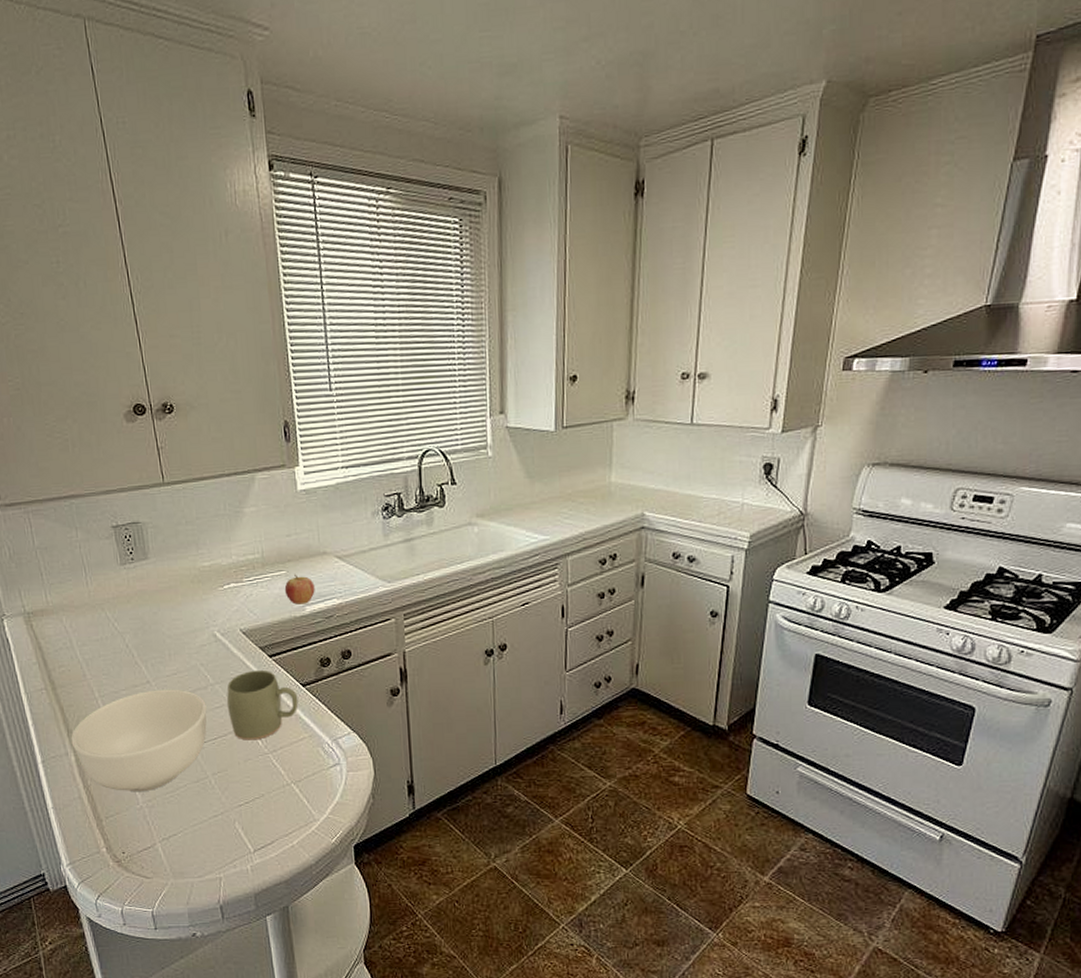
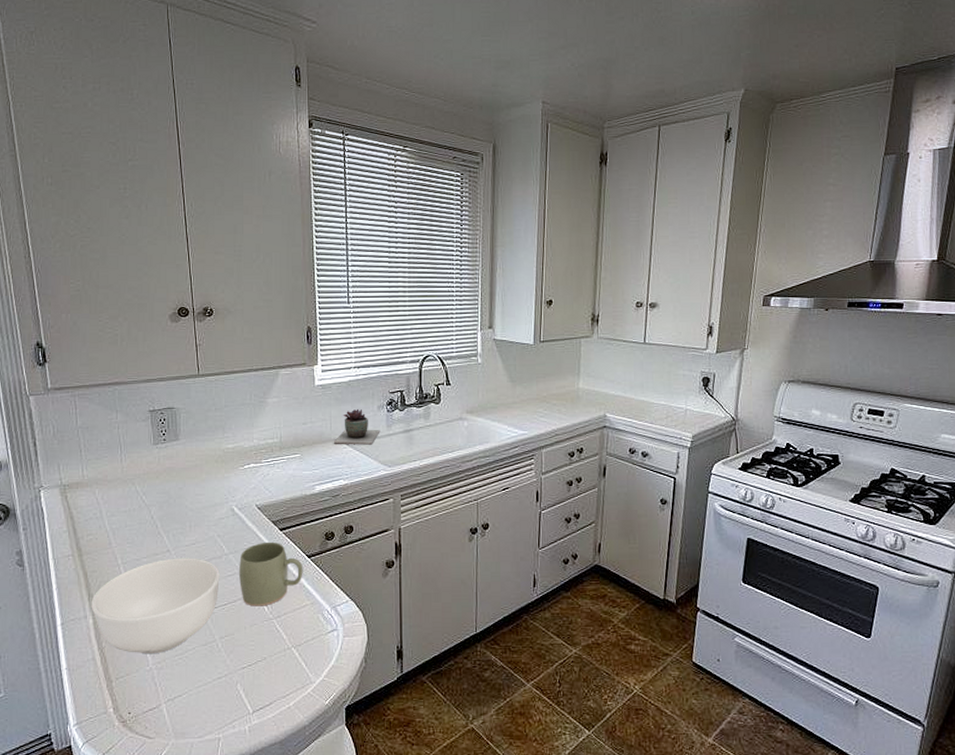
fruit: present [284,574,315,605] -> none [298,457,325,484]
succulent plant: none [324,516,377,559] -> present [334,408,380,445]

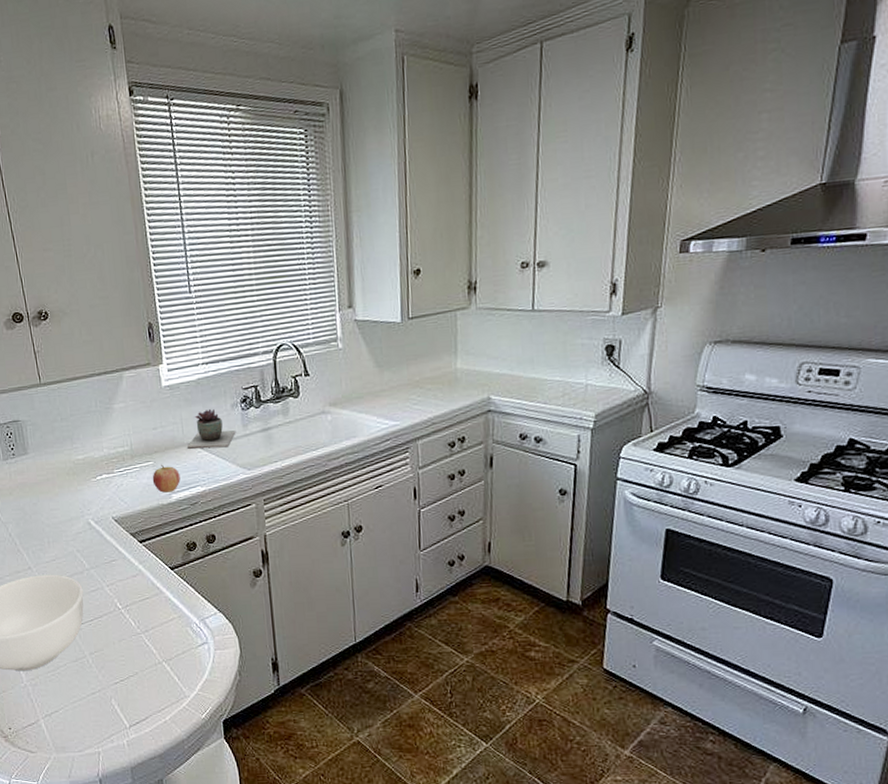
mug: present [238,541,303,607] -> none [101,554,168,622]
fruit: none [298,457,325,484] -> present [152,464,181,493]

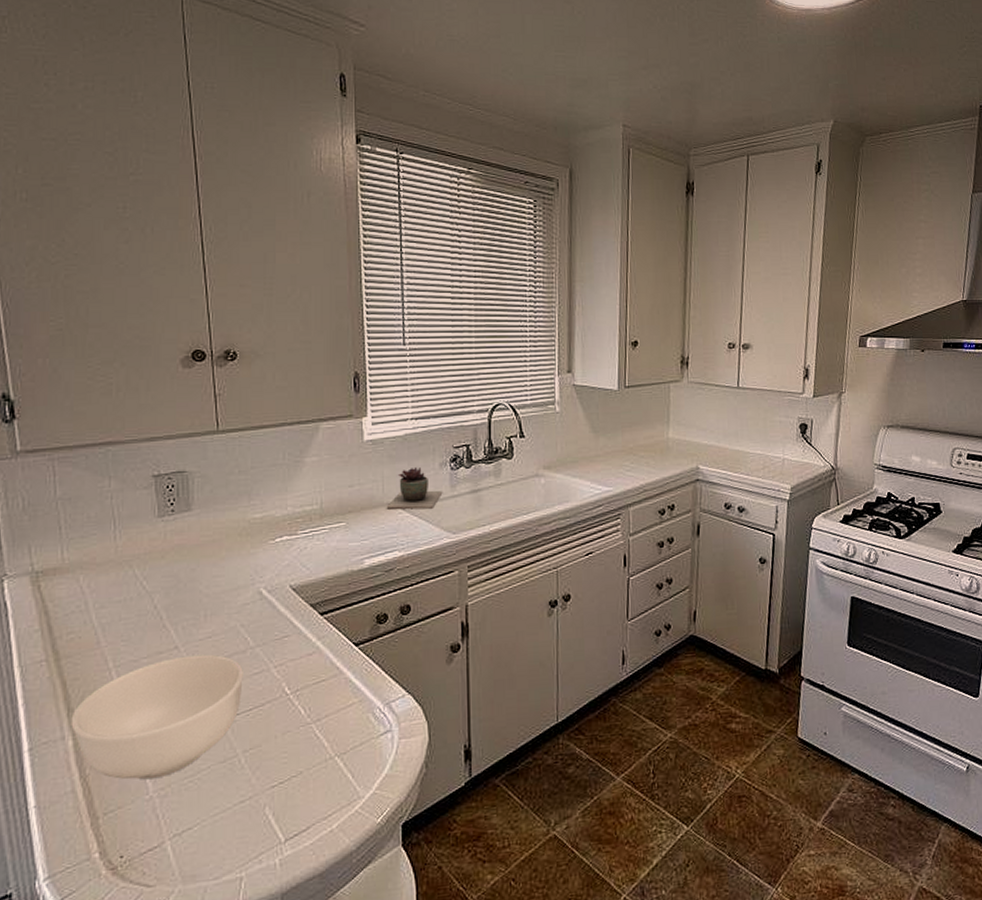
fruit: present [152,464,181,493] -> none [342,525,376,558]

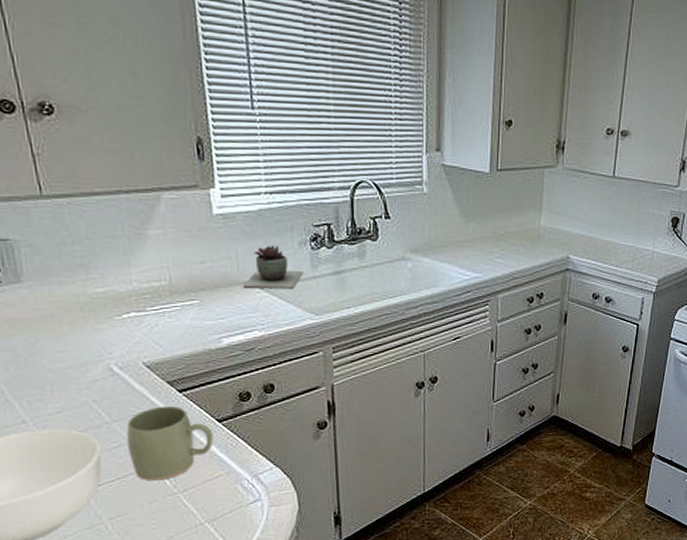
mug: none [267,629,349,710] -> present [126,405,214,481]

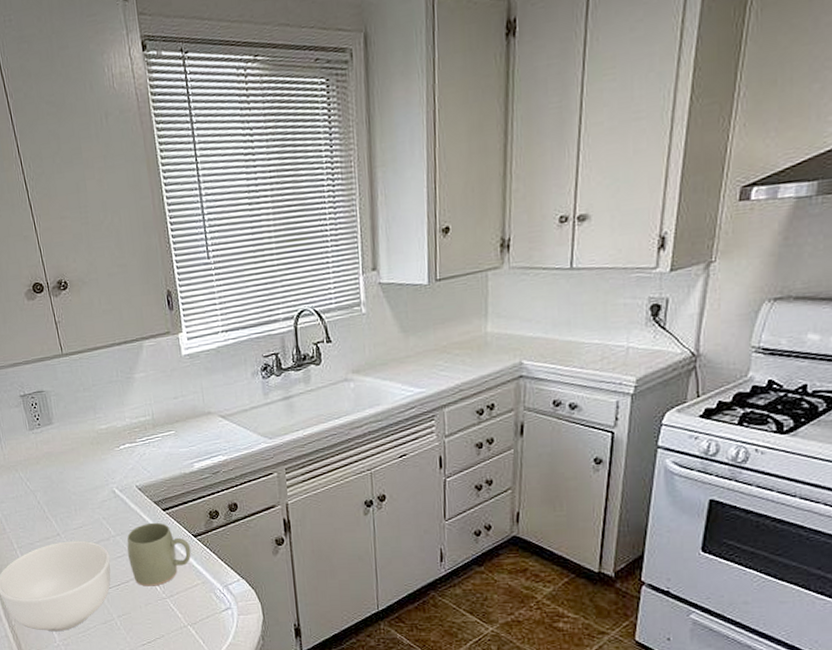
succulent plant: present [244,244,304,289] -> none [208,377,257,419]

